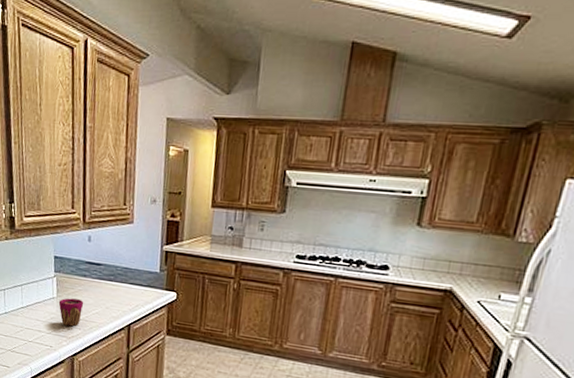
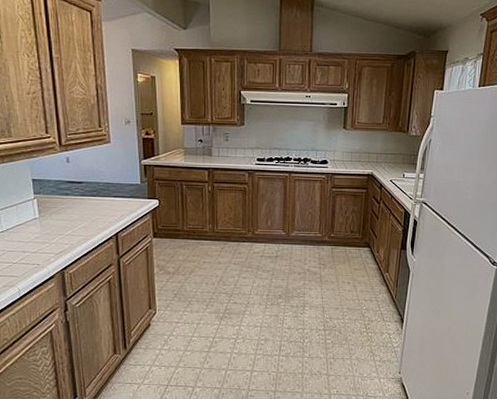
cup: present [58,298,84,327] -> none [42,217,69,243]

